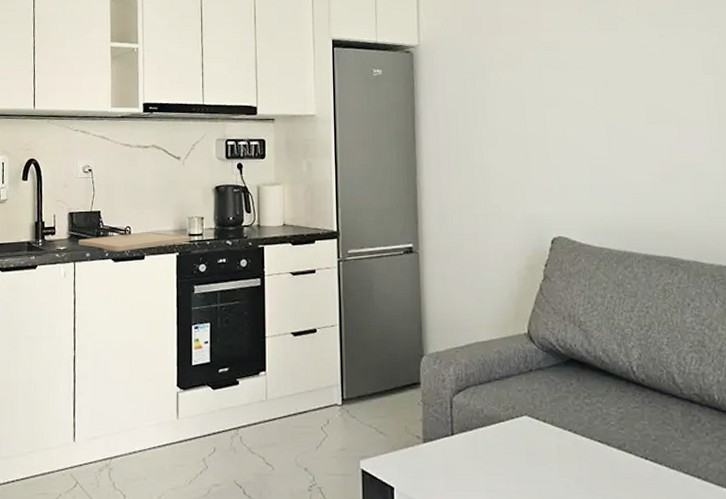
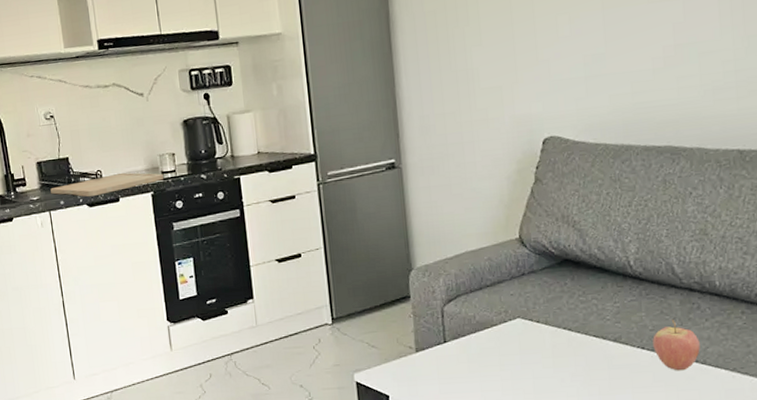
fruit: none [655,430,702,486] -> present [653,318,700,371]

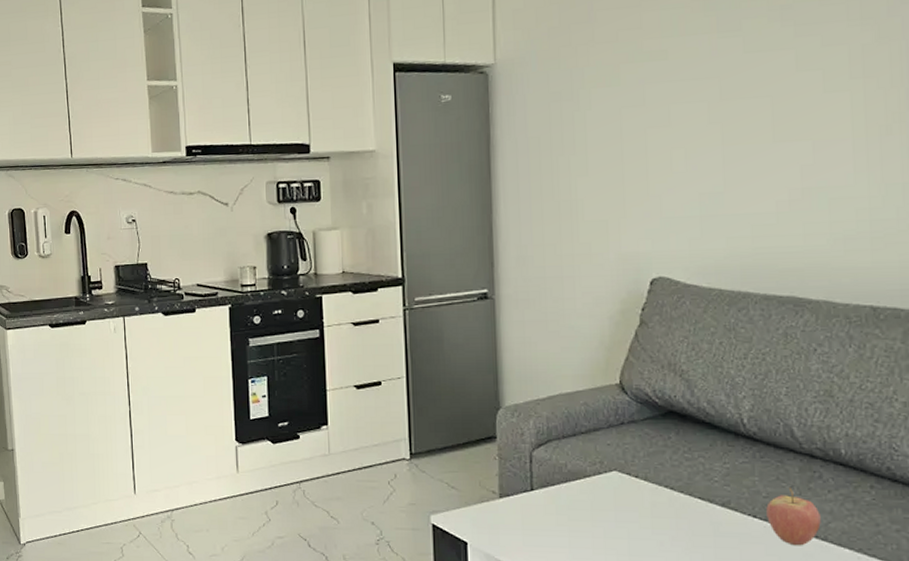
cutting board: present [50,172,164,197] -> none [126,282,243,306]

